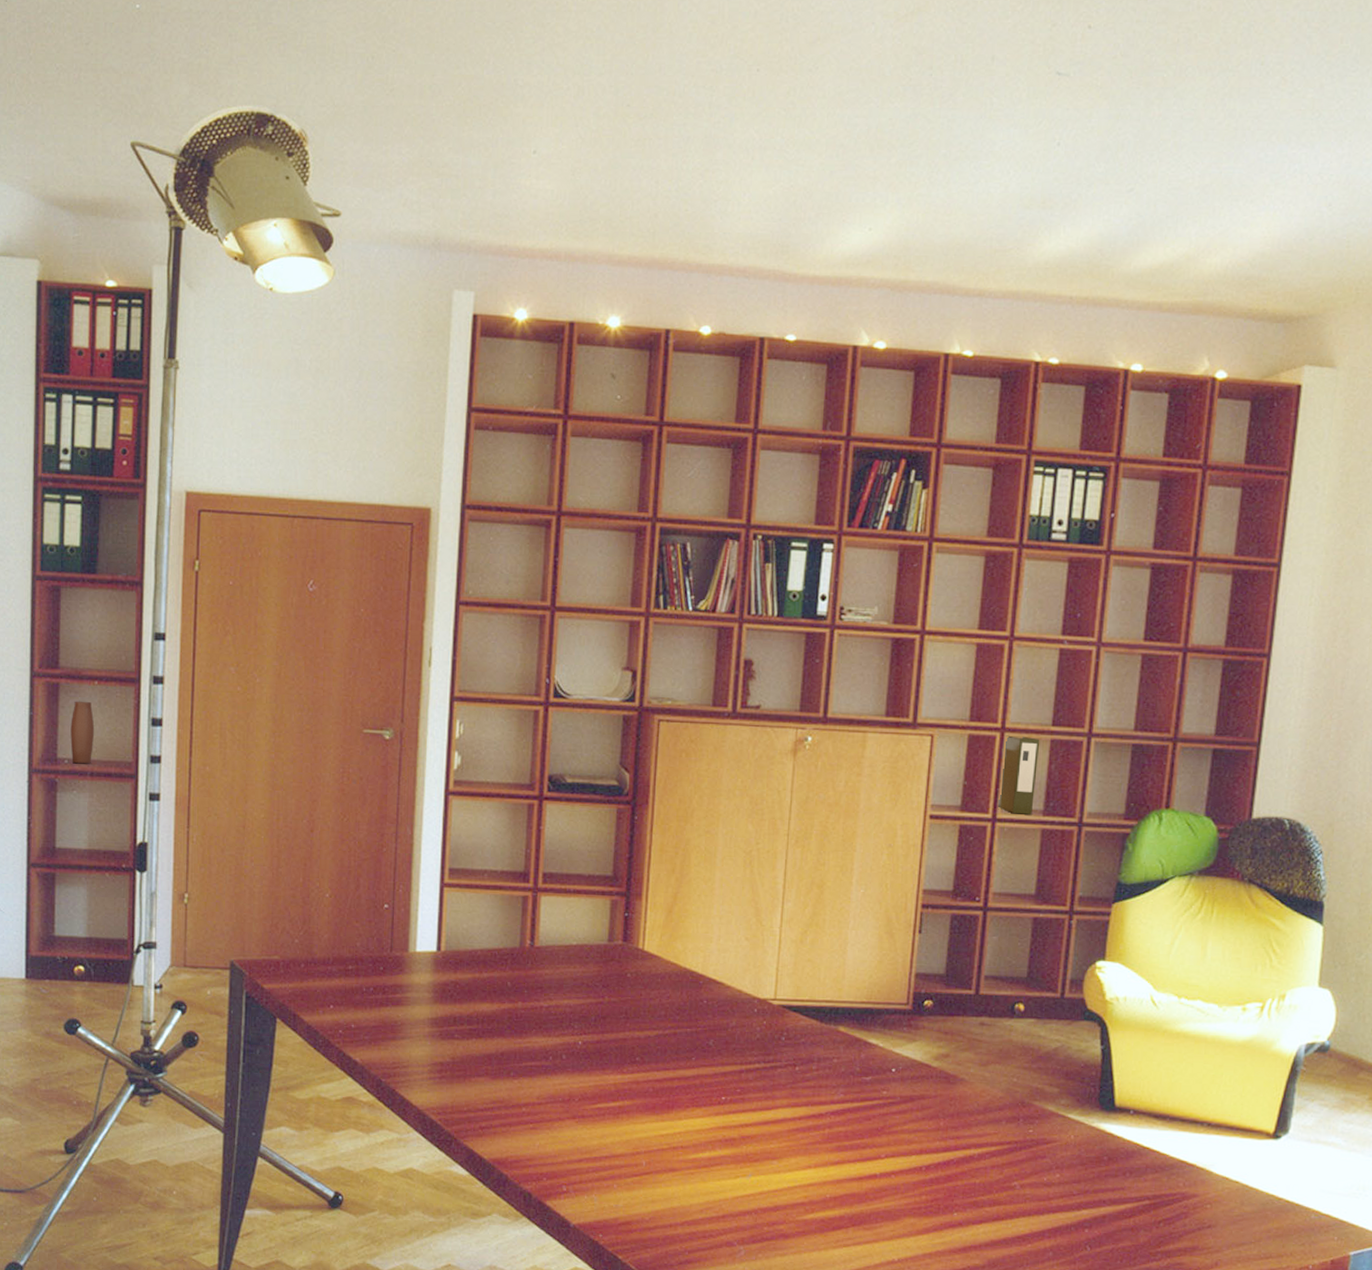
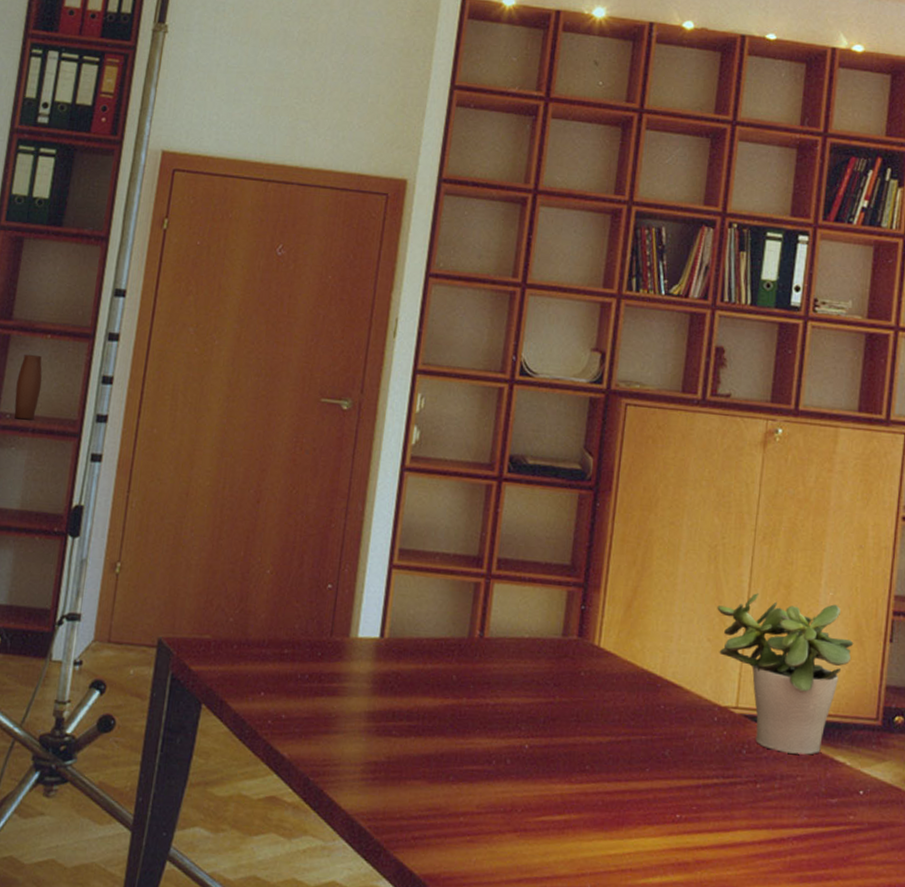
potted plant: none [753,894,885,1039] -> present [717,593,854,755]

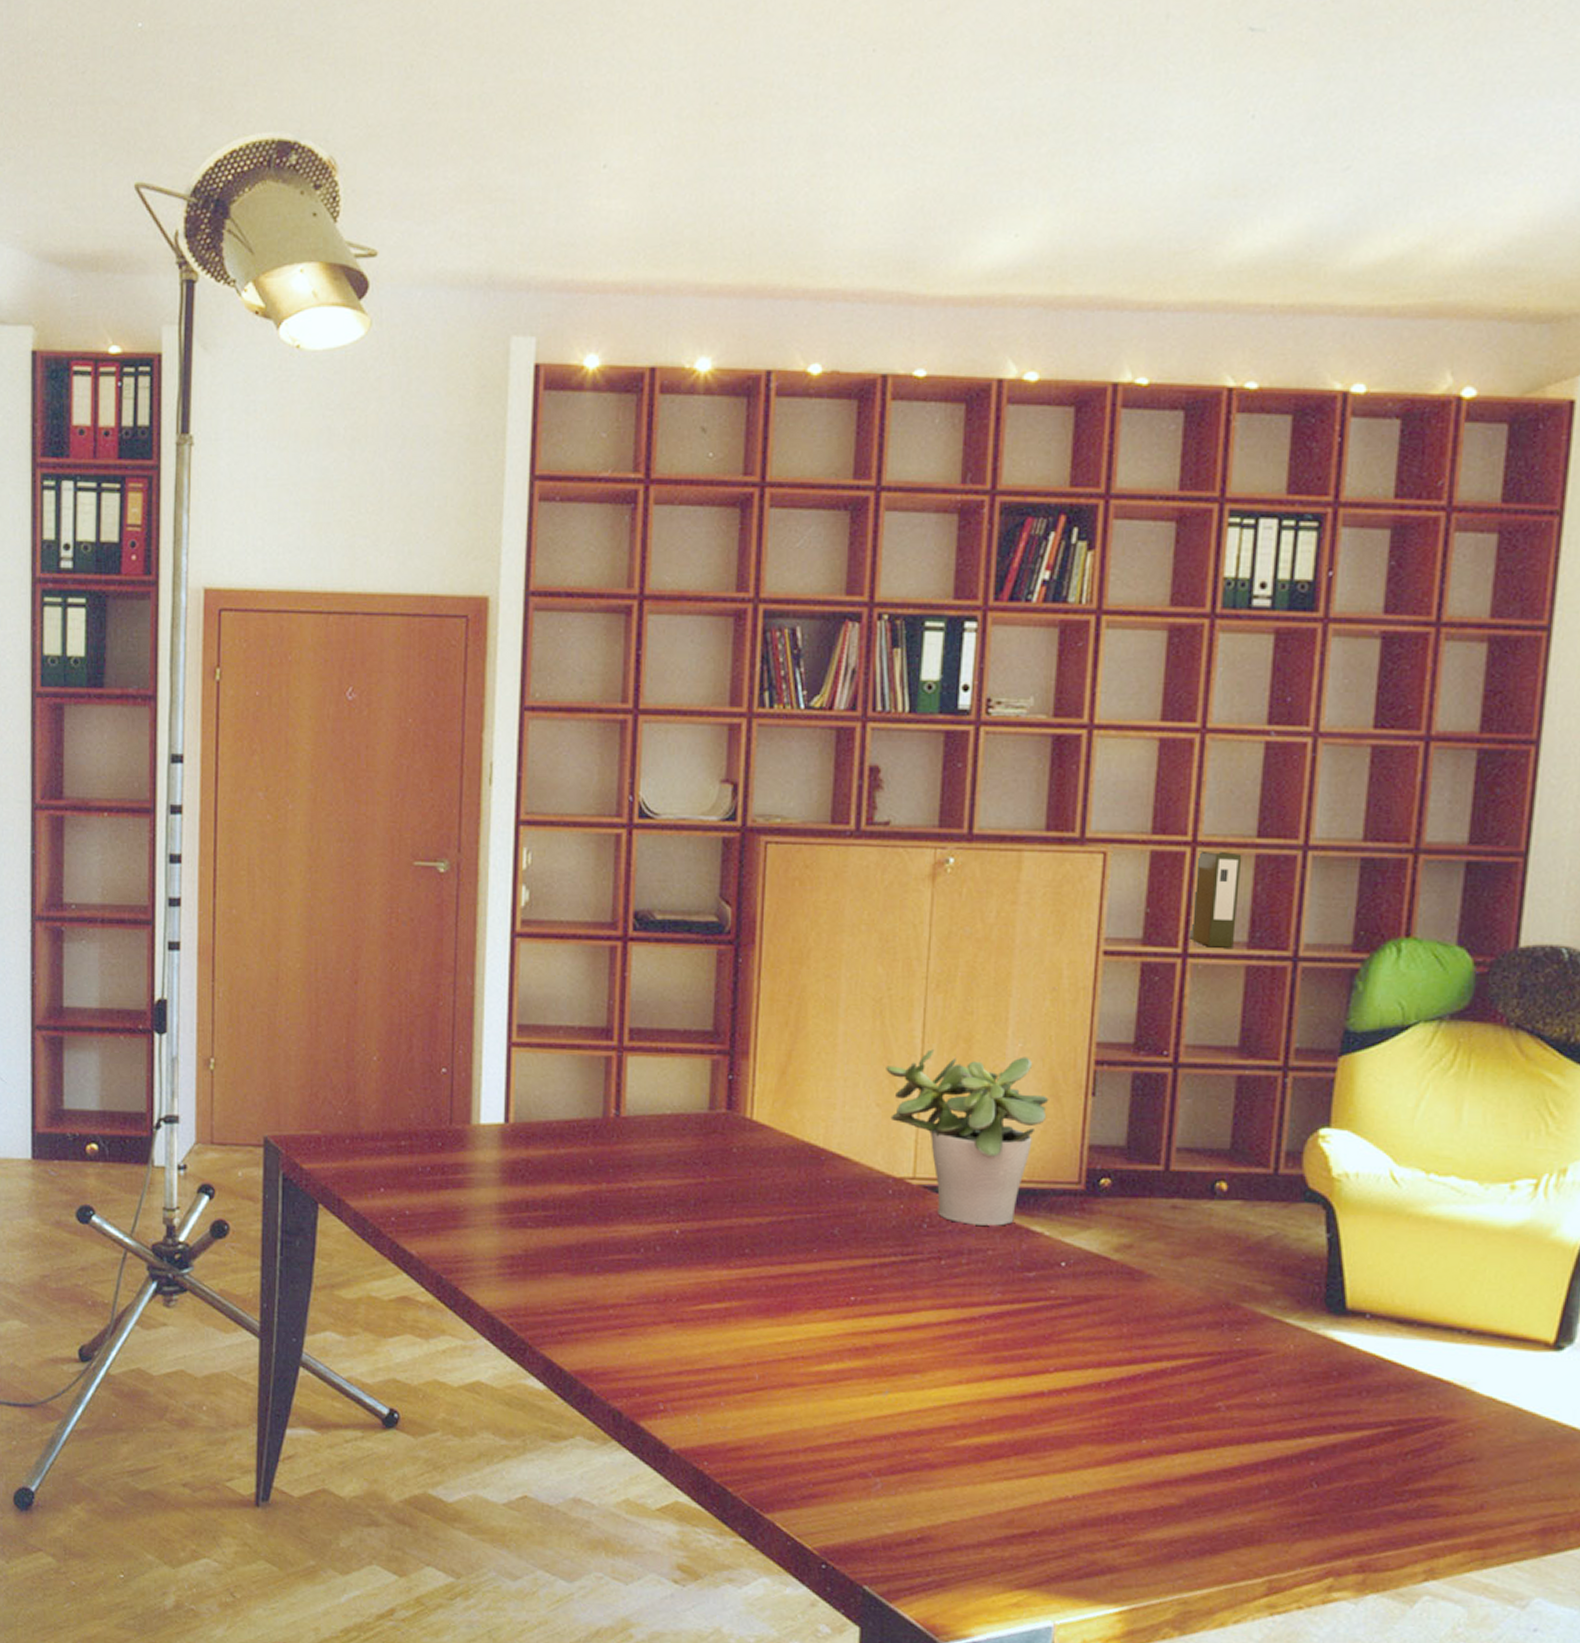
vase: present [14,354,43,420] -> none [78,836,105,909]

